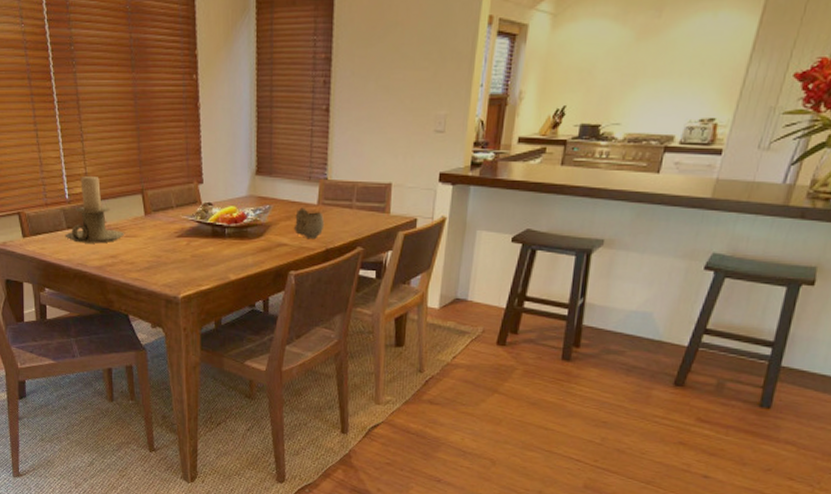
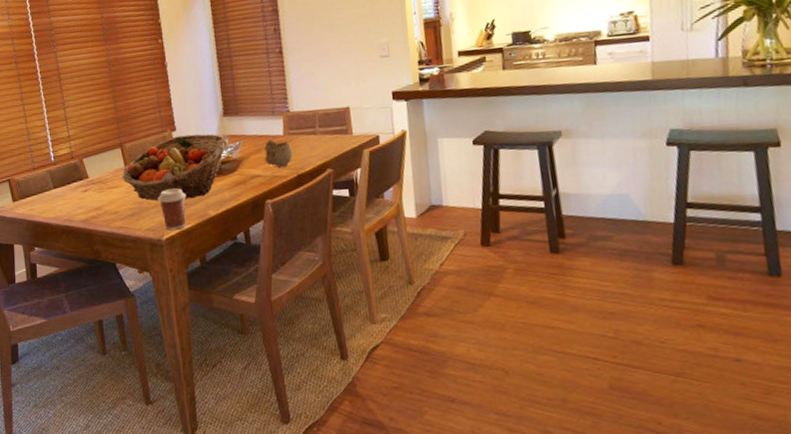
candle holder: present [65,177,124,244] -> none [52,138,107,200]
fruit basket: none [141,190,258,259] -> present [122,133,229,201]
coffee cup: none [177,246,208,289] -> present [158,188,187,231]

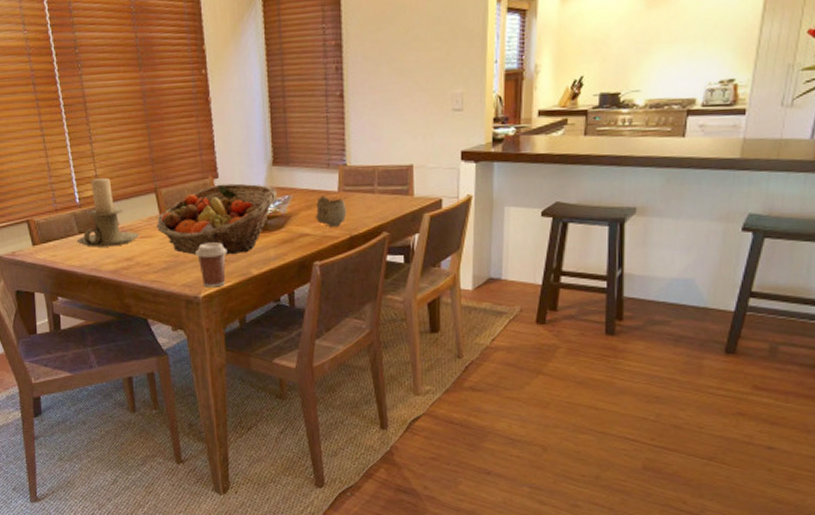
candle holder: none [52,138,107,200] -> present [77,178,139,247]

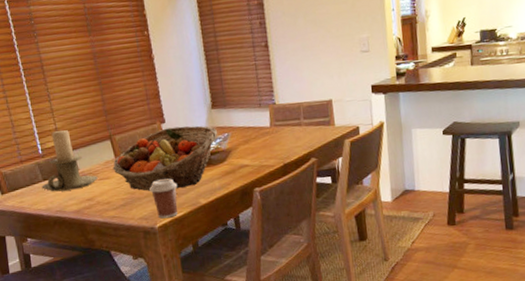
mug: present [315,195,347,227] -> none [252,131,280,157]

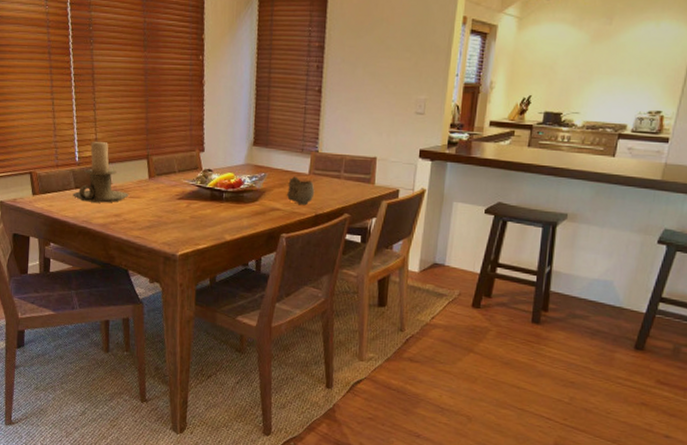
fruit basket: present [112,125,217,191] -> none [145,157,254,221]
coffee cup: present [149,178,178,219] -> none [177,208,206,248]
mug: none [252,131,280,157] -> present [286,176,315,205]

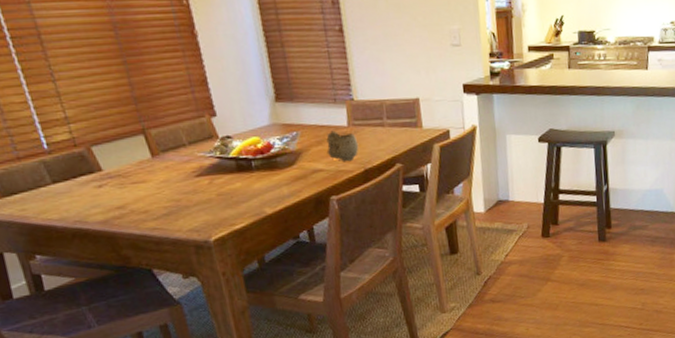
candle holder: present [72,142,129,203] -> none [51,120,130,198]

